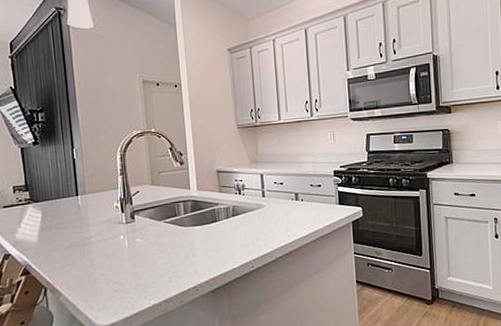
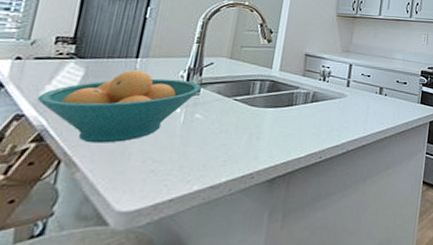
fruit bowl: none [15,206,136,272] -> present [38,70,203,143]

